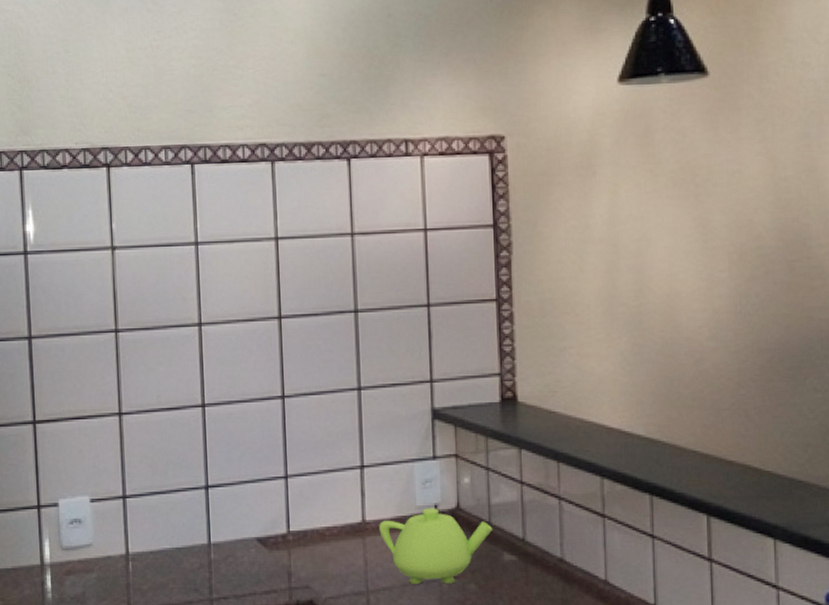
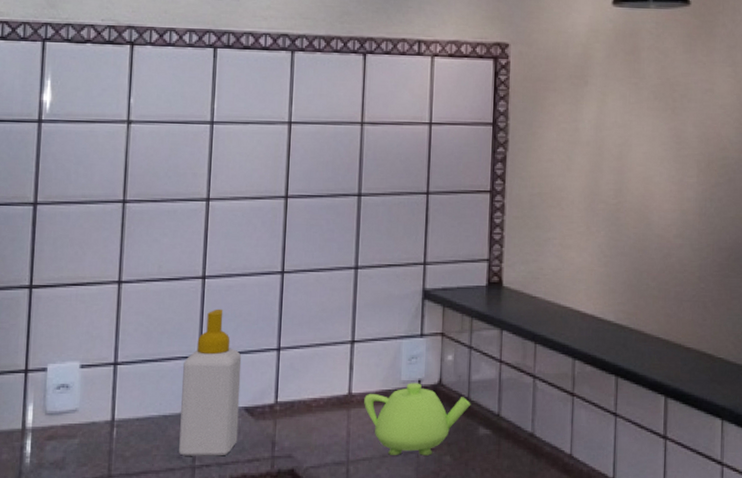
soap bottle: none [191,437,253,588] -> present [179,308,242,456]

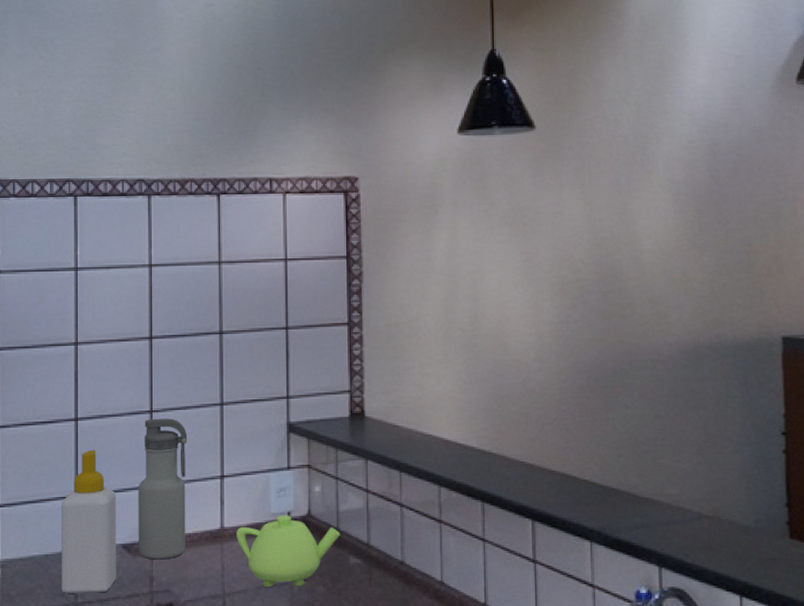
water bottle: none [261,280,319,424] -> present [138,418,188,560]

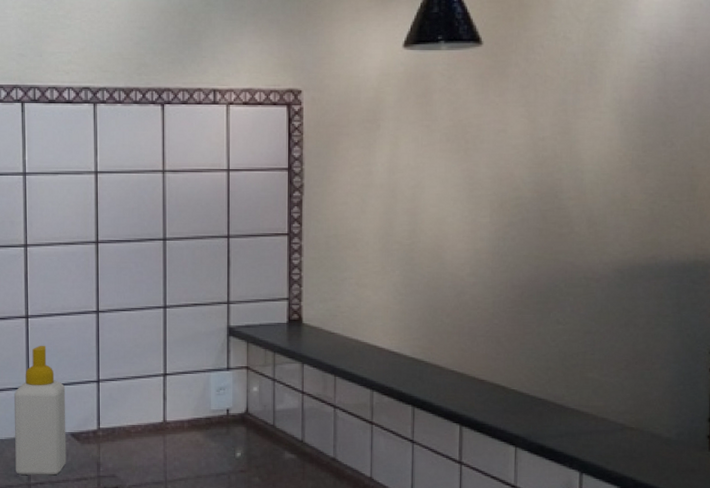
water bottle: present [138,418,188,560] -> none [85,318,132,448]
teapot: present [236,515,341,587] -> none [178,412,276,477]

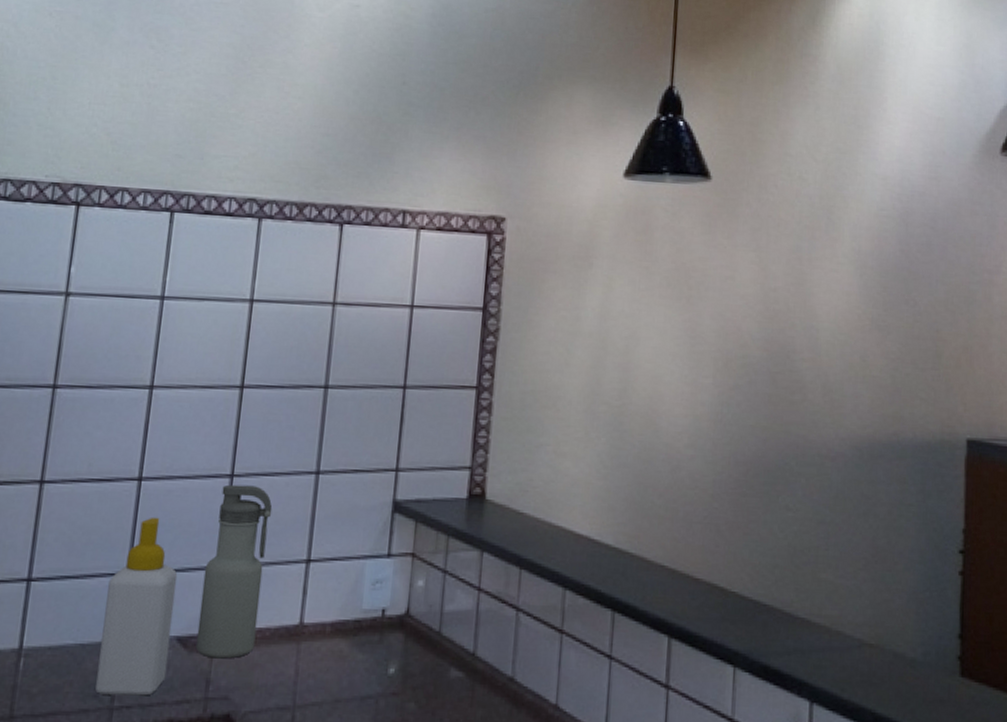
water bottle: none [85,318,132,448] -> present [195,484,273,659]

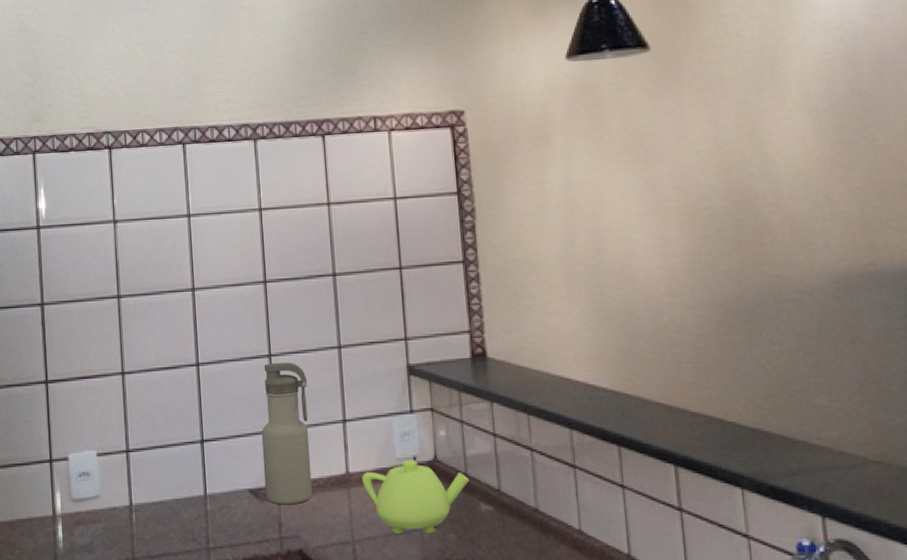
soap bottle: present [95,517,178,696] -> none [188,394,246,538]
teapot: none [317,612,443,702] -> present [362,460,470,534]

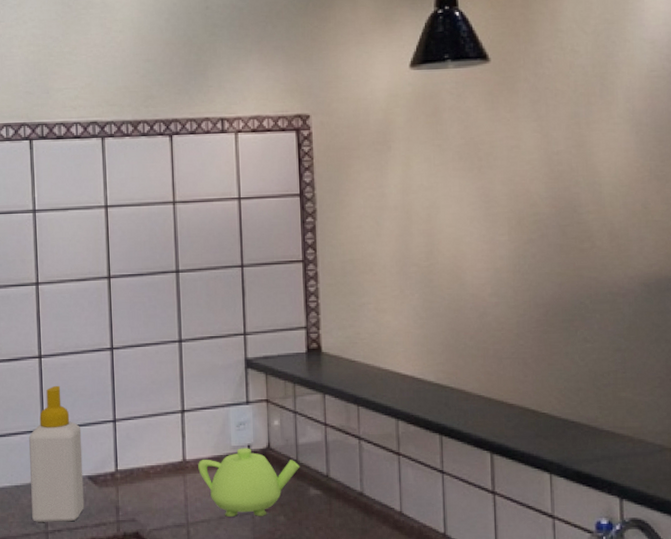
soap bottle: none [188,394,246,538] -> present [29,385,84,522]
water bottle: present [261,362,313,505] -> none [101,355,150,491]

